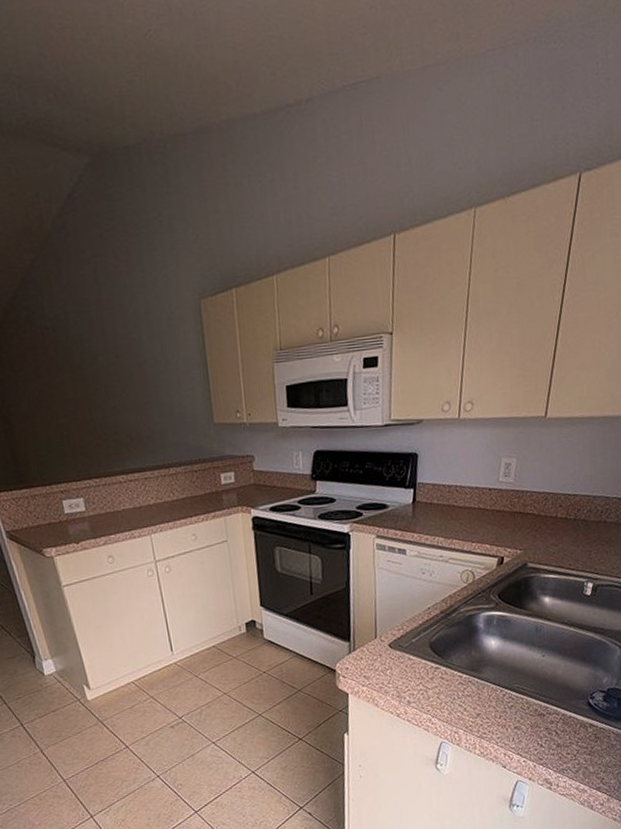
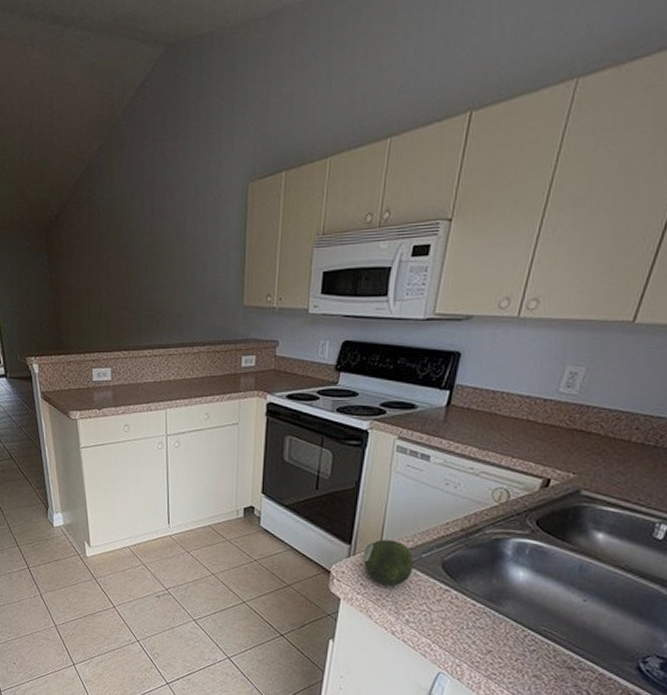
avocado: none [362,631,407,674] -> present [363,539,414,586]

